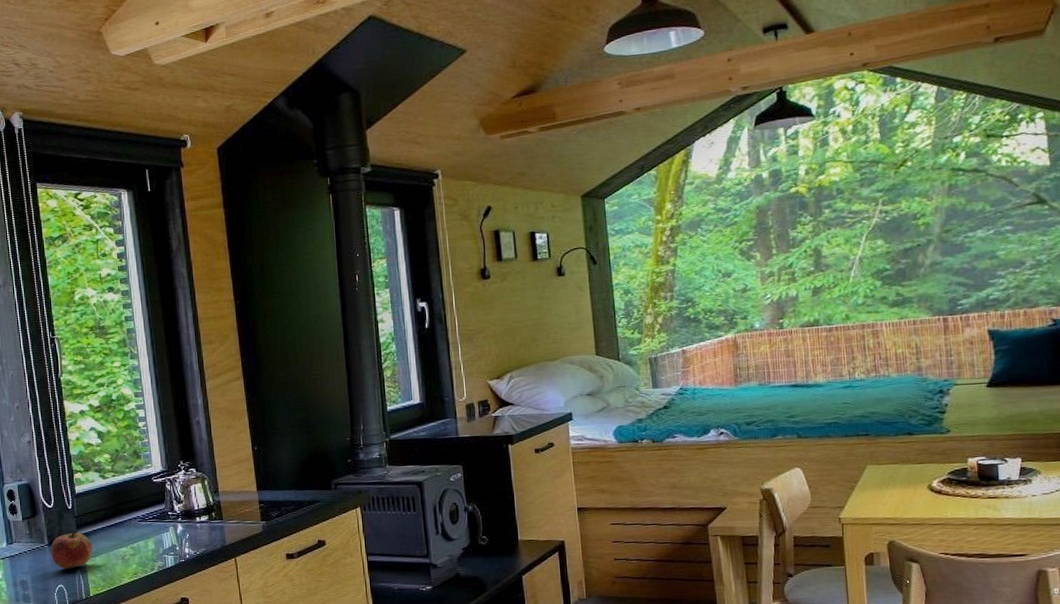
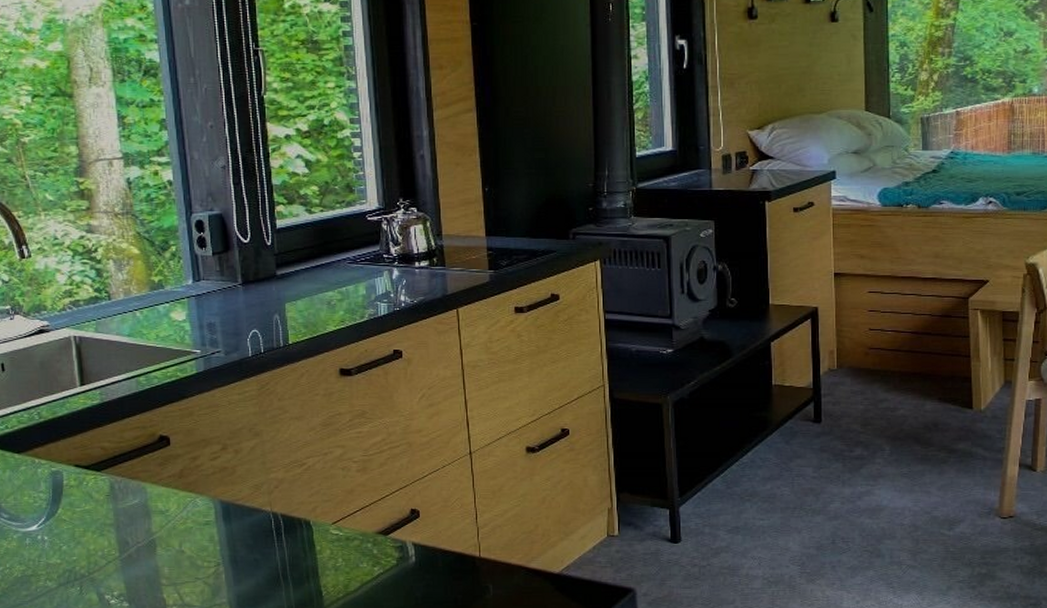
fruit: present [51,532,93,569] -> none [245,271,294,313]

